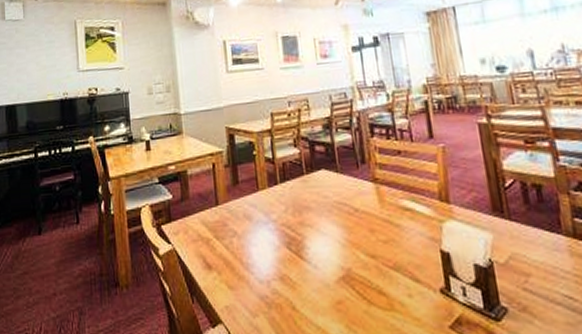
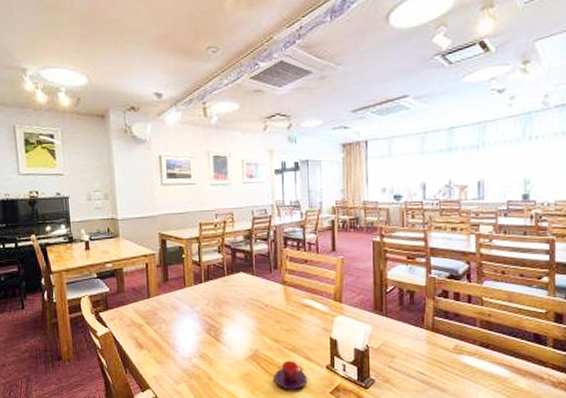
teacup: none [373,283,418,324] -> present [273,361,308,390]

